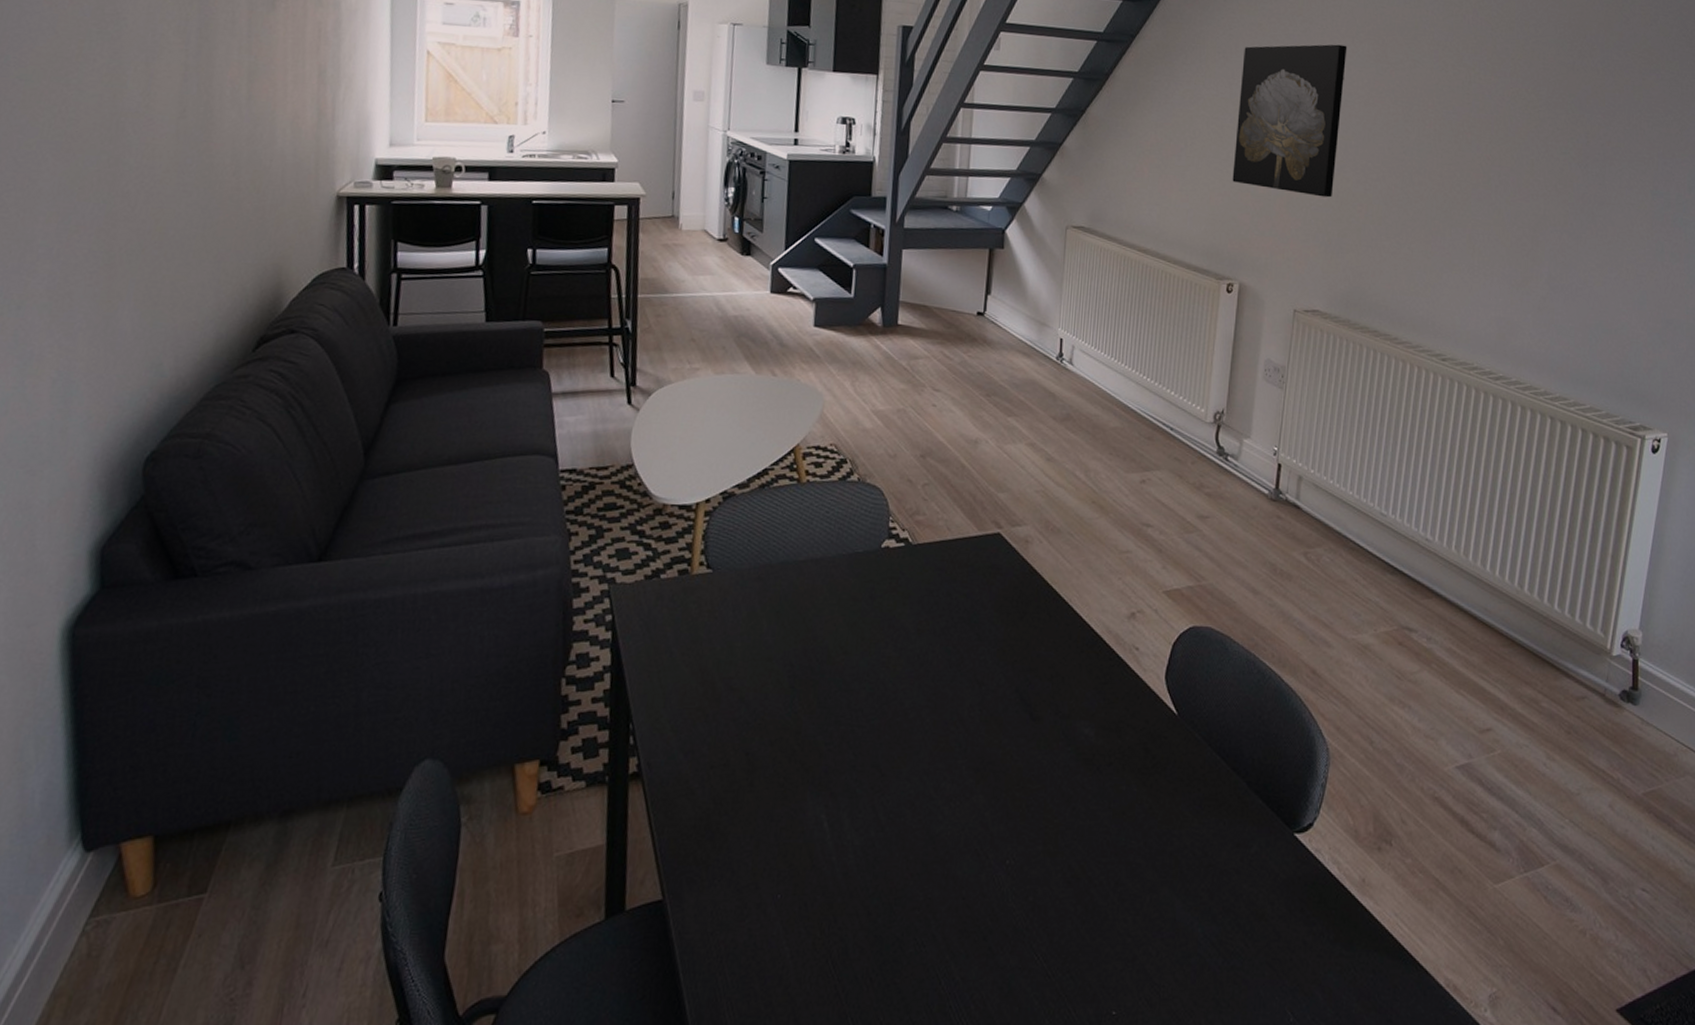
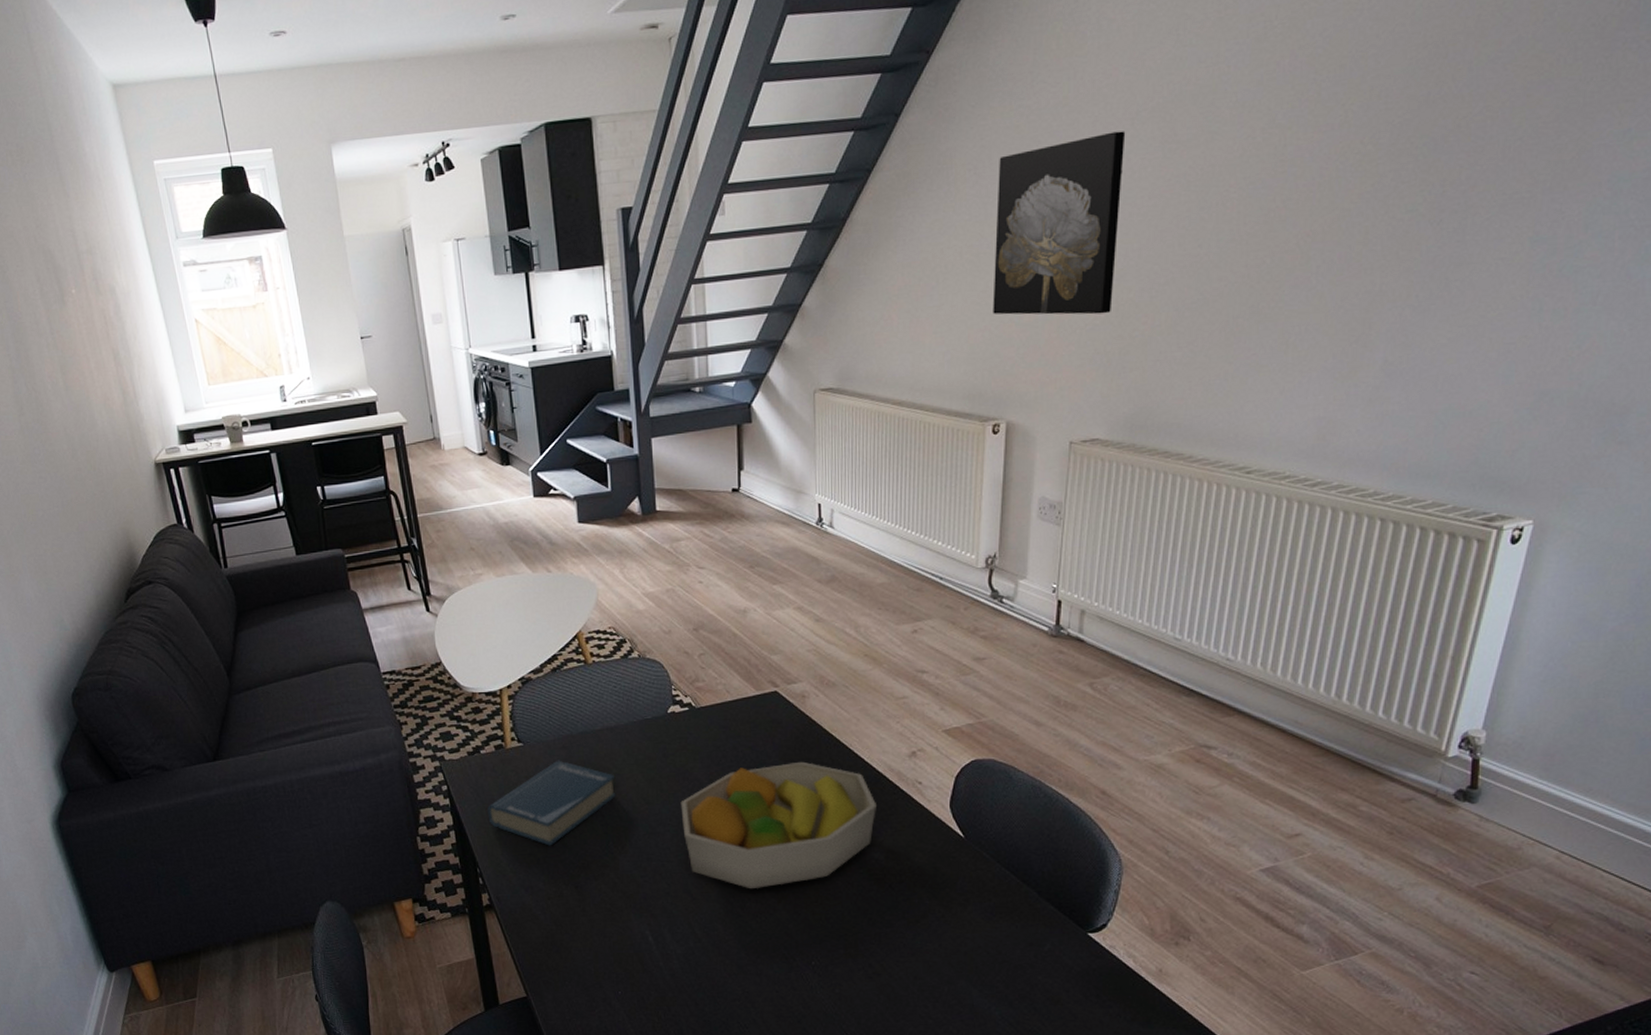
hardback book: none [655,593,812,700] -> present [487,760,616,846]
fruit bowl: none [880,615,1091,766] -> present [680,761,876,890]

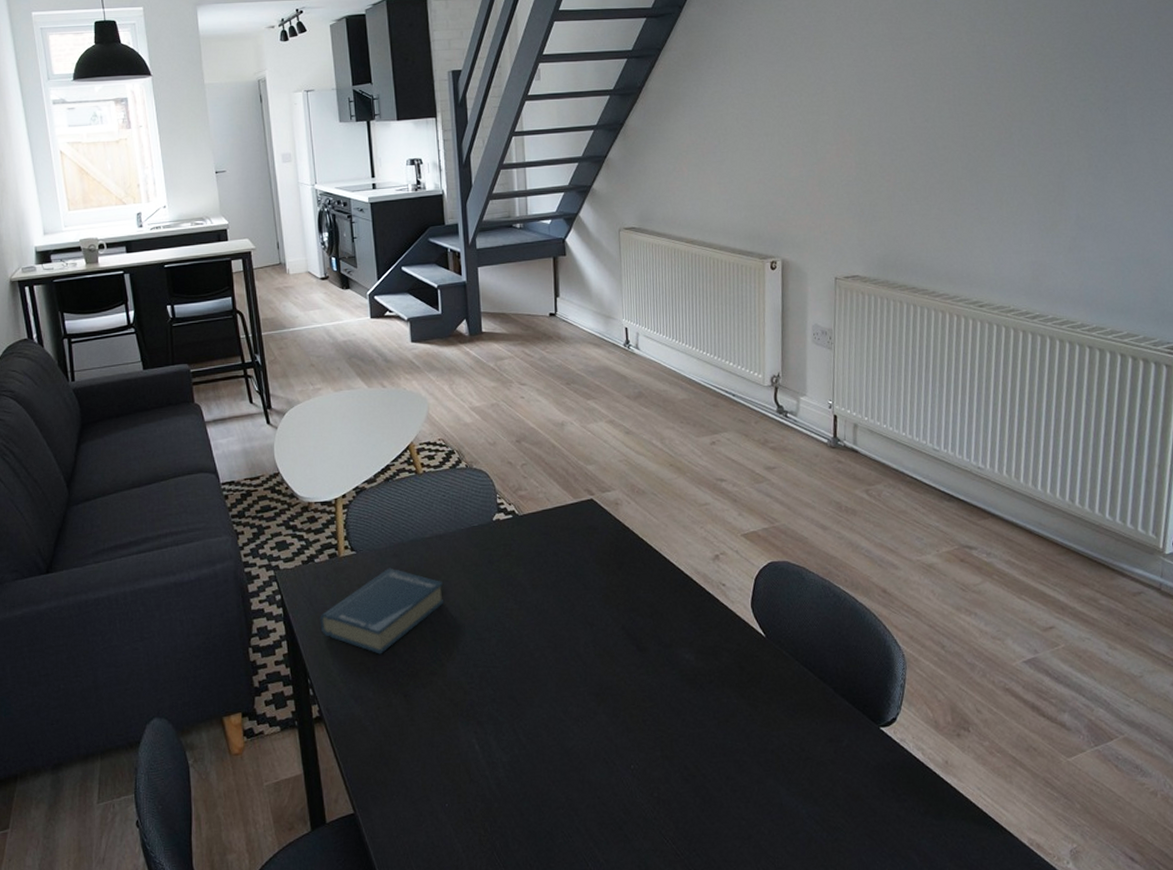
fruit bowl: present [680,761,876,890] -> none [505,566,686,693]
wall art: present [993,131,1126,315] -> none [764,28,863,173]

